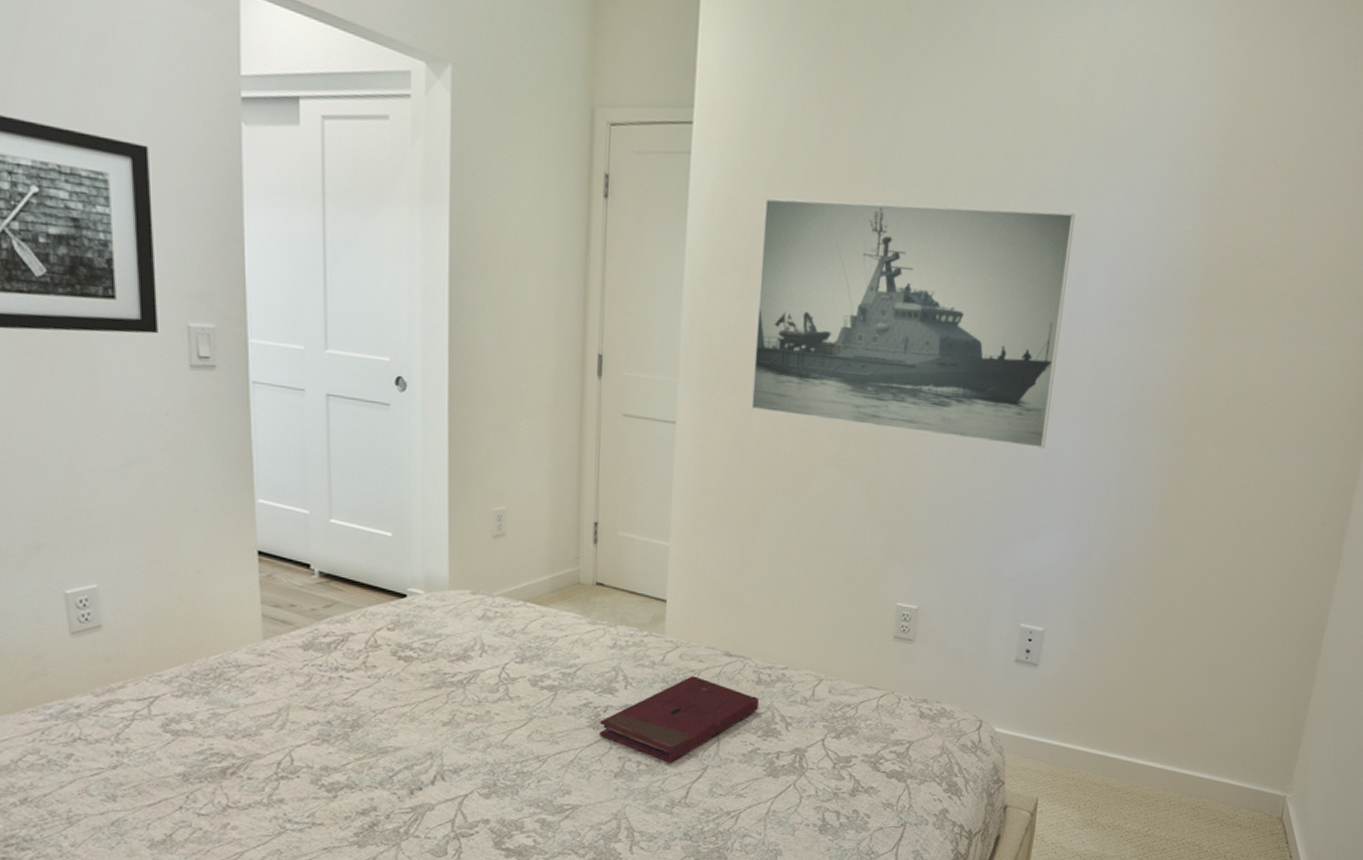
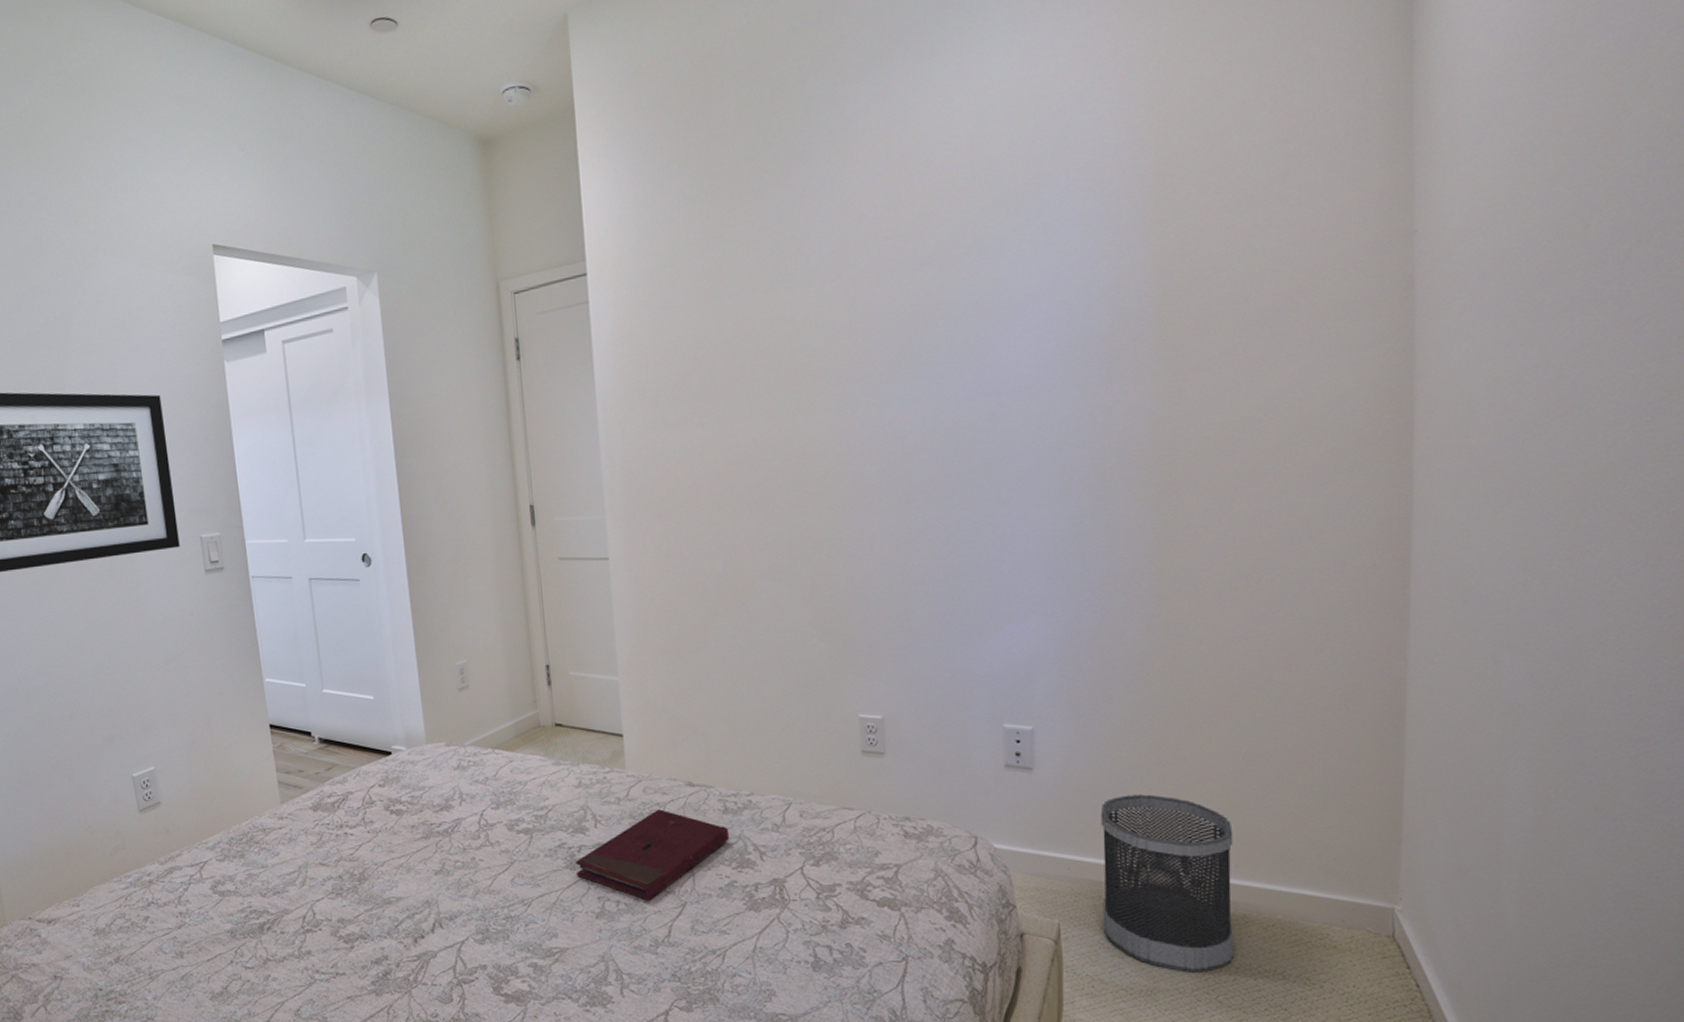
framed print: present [750,198,1076,449] -> none [663,274,998,535]
wastebasket: none [1071,693,1184,844] -> present [1100,794,1234,974]

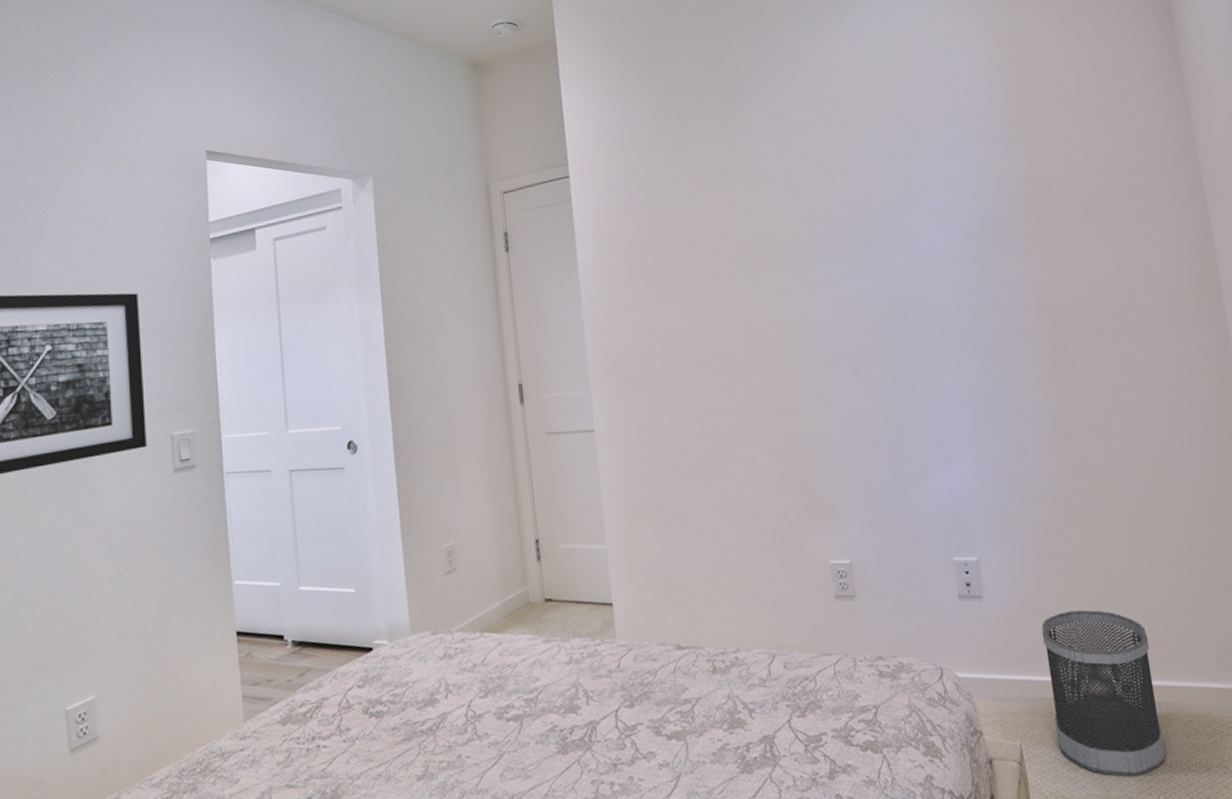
book: present [575,809,729,901] -> none [568,677,719,778]

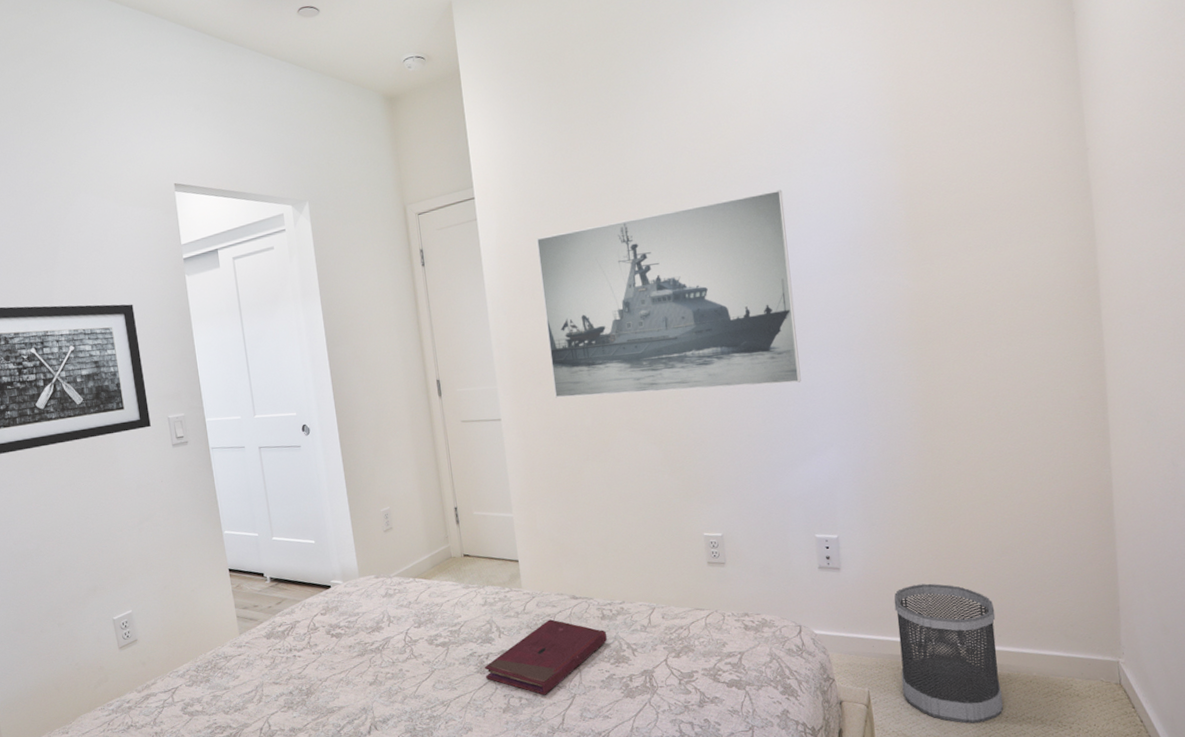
book: none [568,677,719,778] -> present [485,619,607,696]
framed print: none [638,176,931,404] -> present [536,189,801,398]

